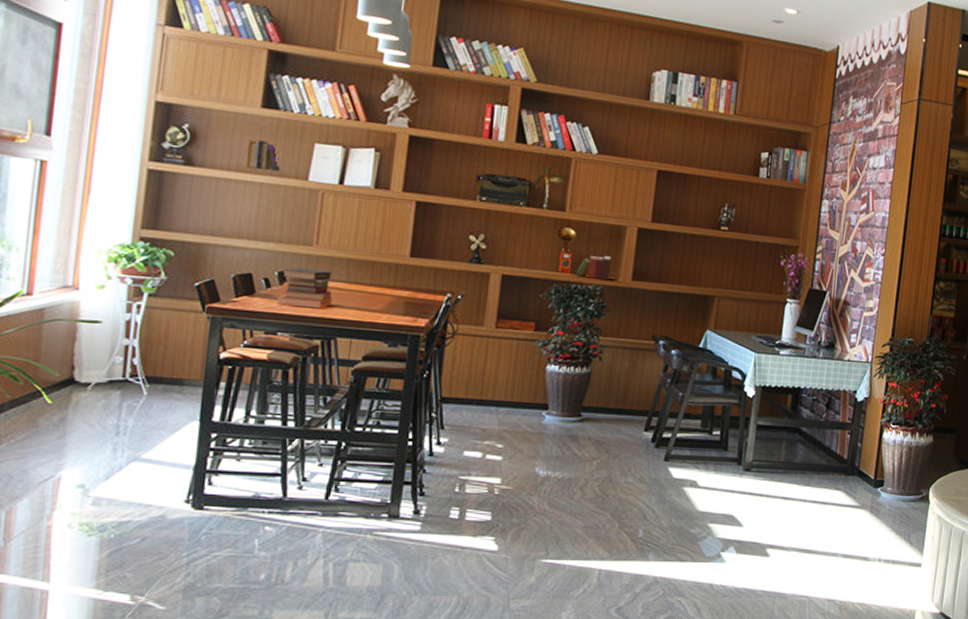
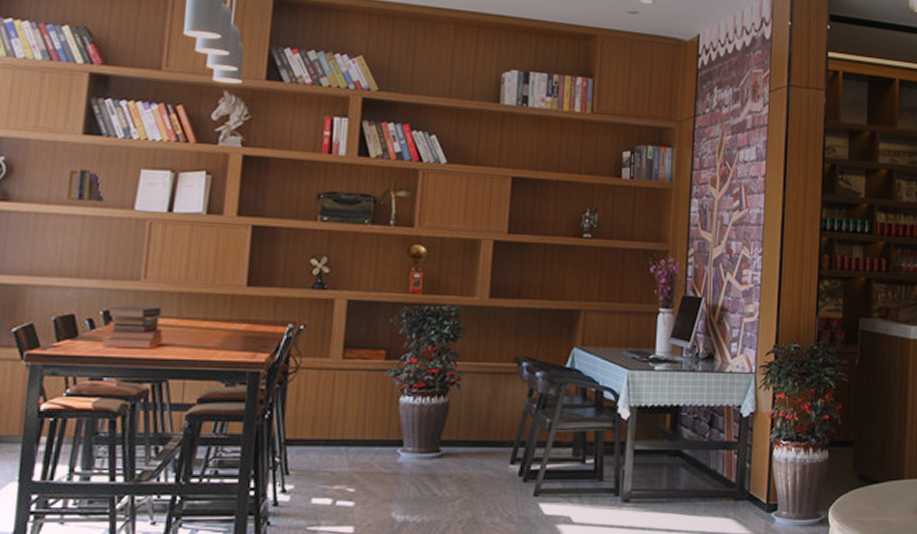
books: present [576,255,613,281] -> none [428,272,467,300]

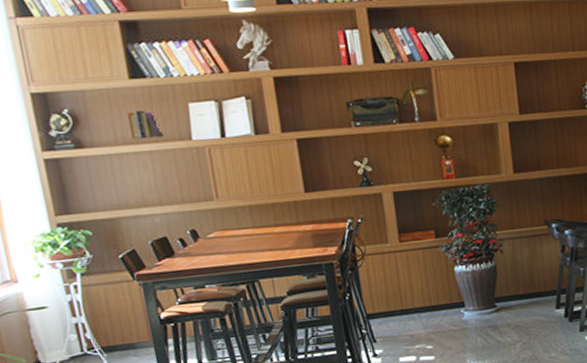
books: present [102,305,163,349] -> none [194,221,246,261]

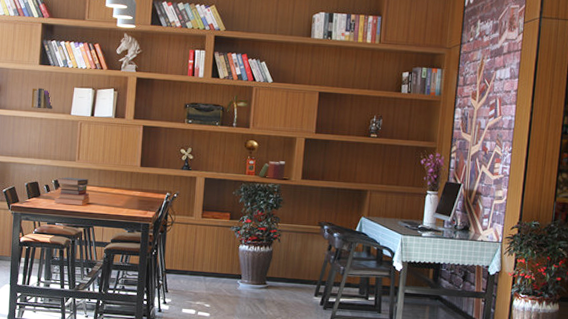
books: none [194,221,246,261] -> present [54,177,90,206]
books: none [460,155,493,180] -> present [259,160,286,180]

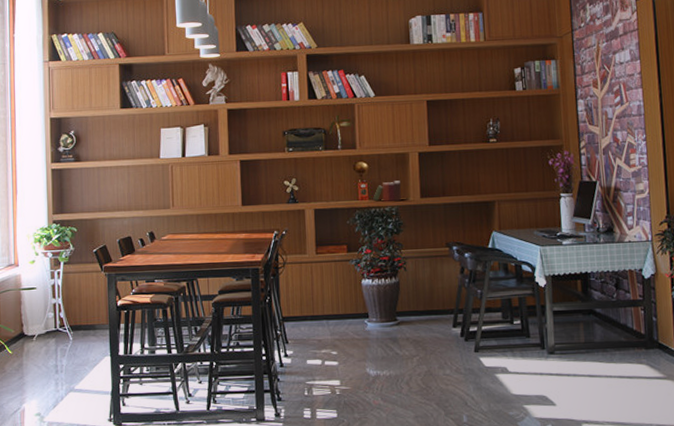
books: present [31,88,53,110] -> none [115,133,139,157]
books: present [54,177,90,206] -> none [151,226,190,259]

